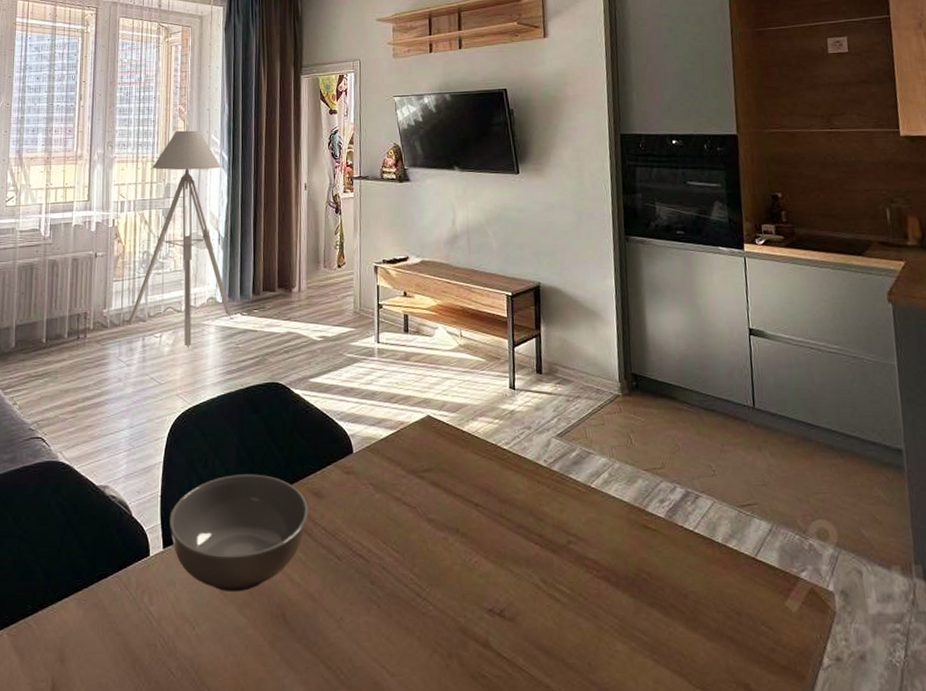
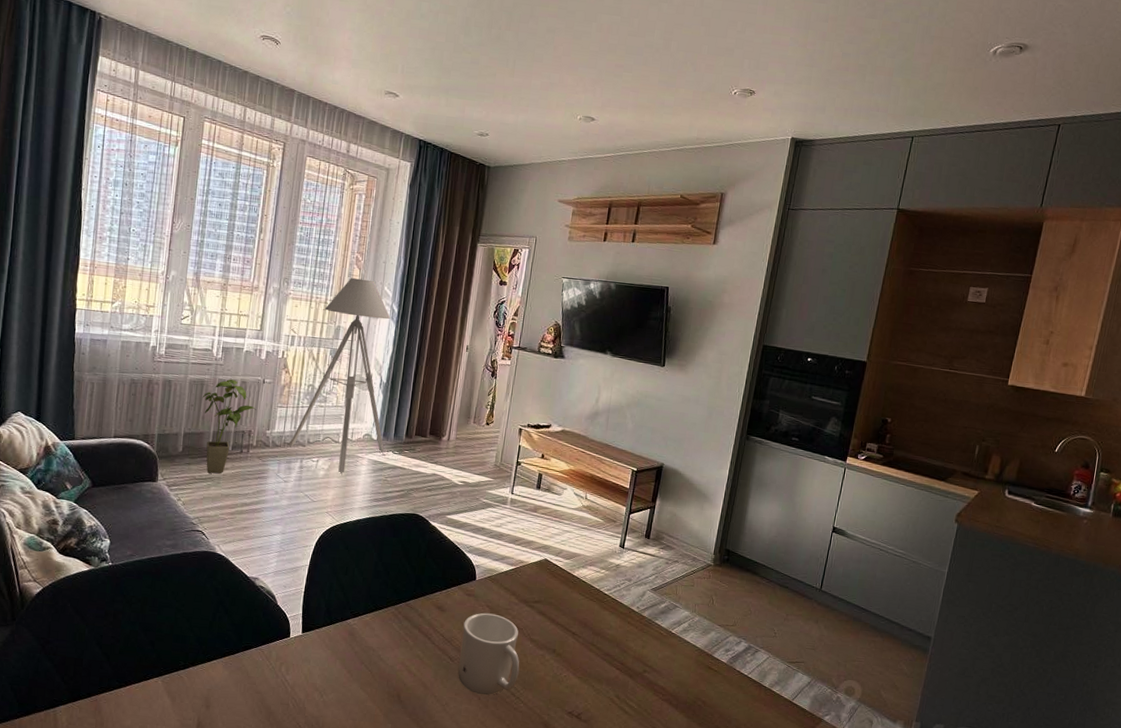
house plant: none [32,258,91,368] -> present [202,379,257,474]
bowl: present [170,474,308,593] -> none [309,583,431,674]
mug: none [346,492,421,601] -> present [457,612,520,696]

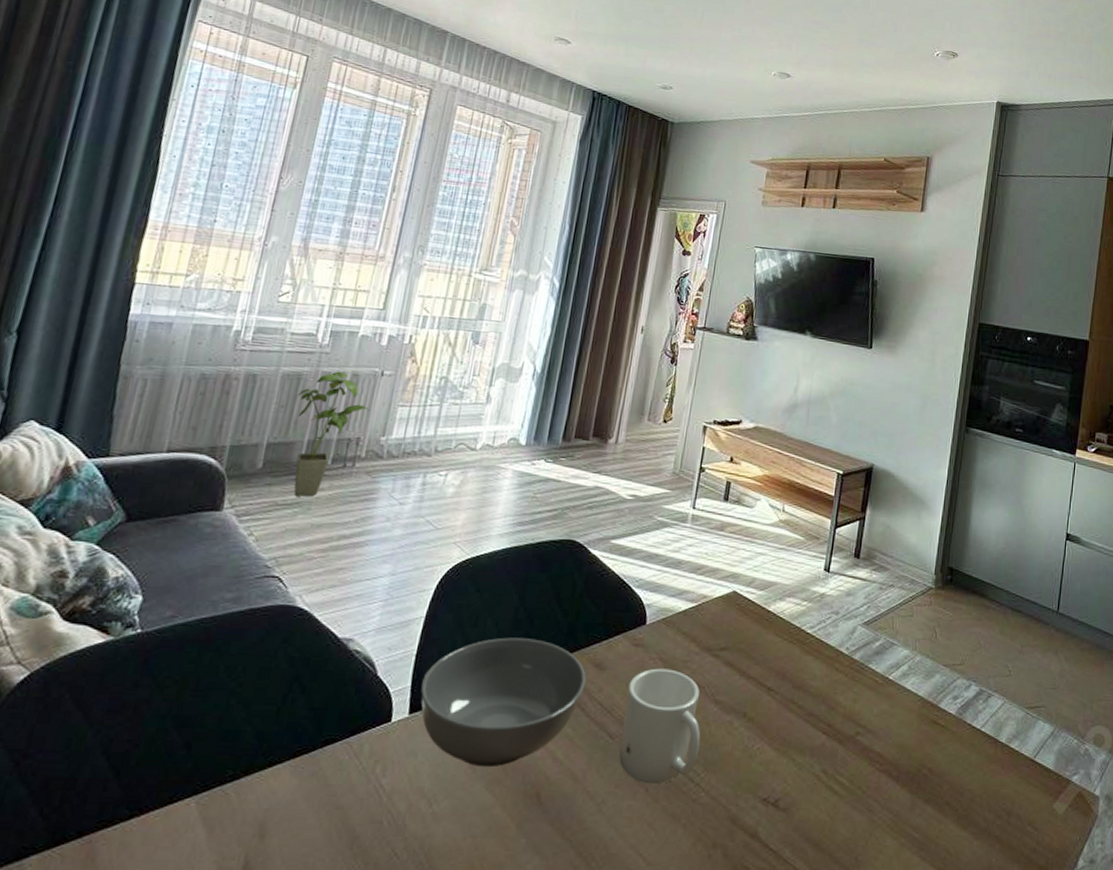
floor lamp: present [289,278,391,474] -> none [409,246,550,492]
bowl: none [309,583,431,674] -> present [420,637,587,768]

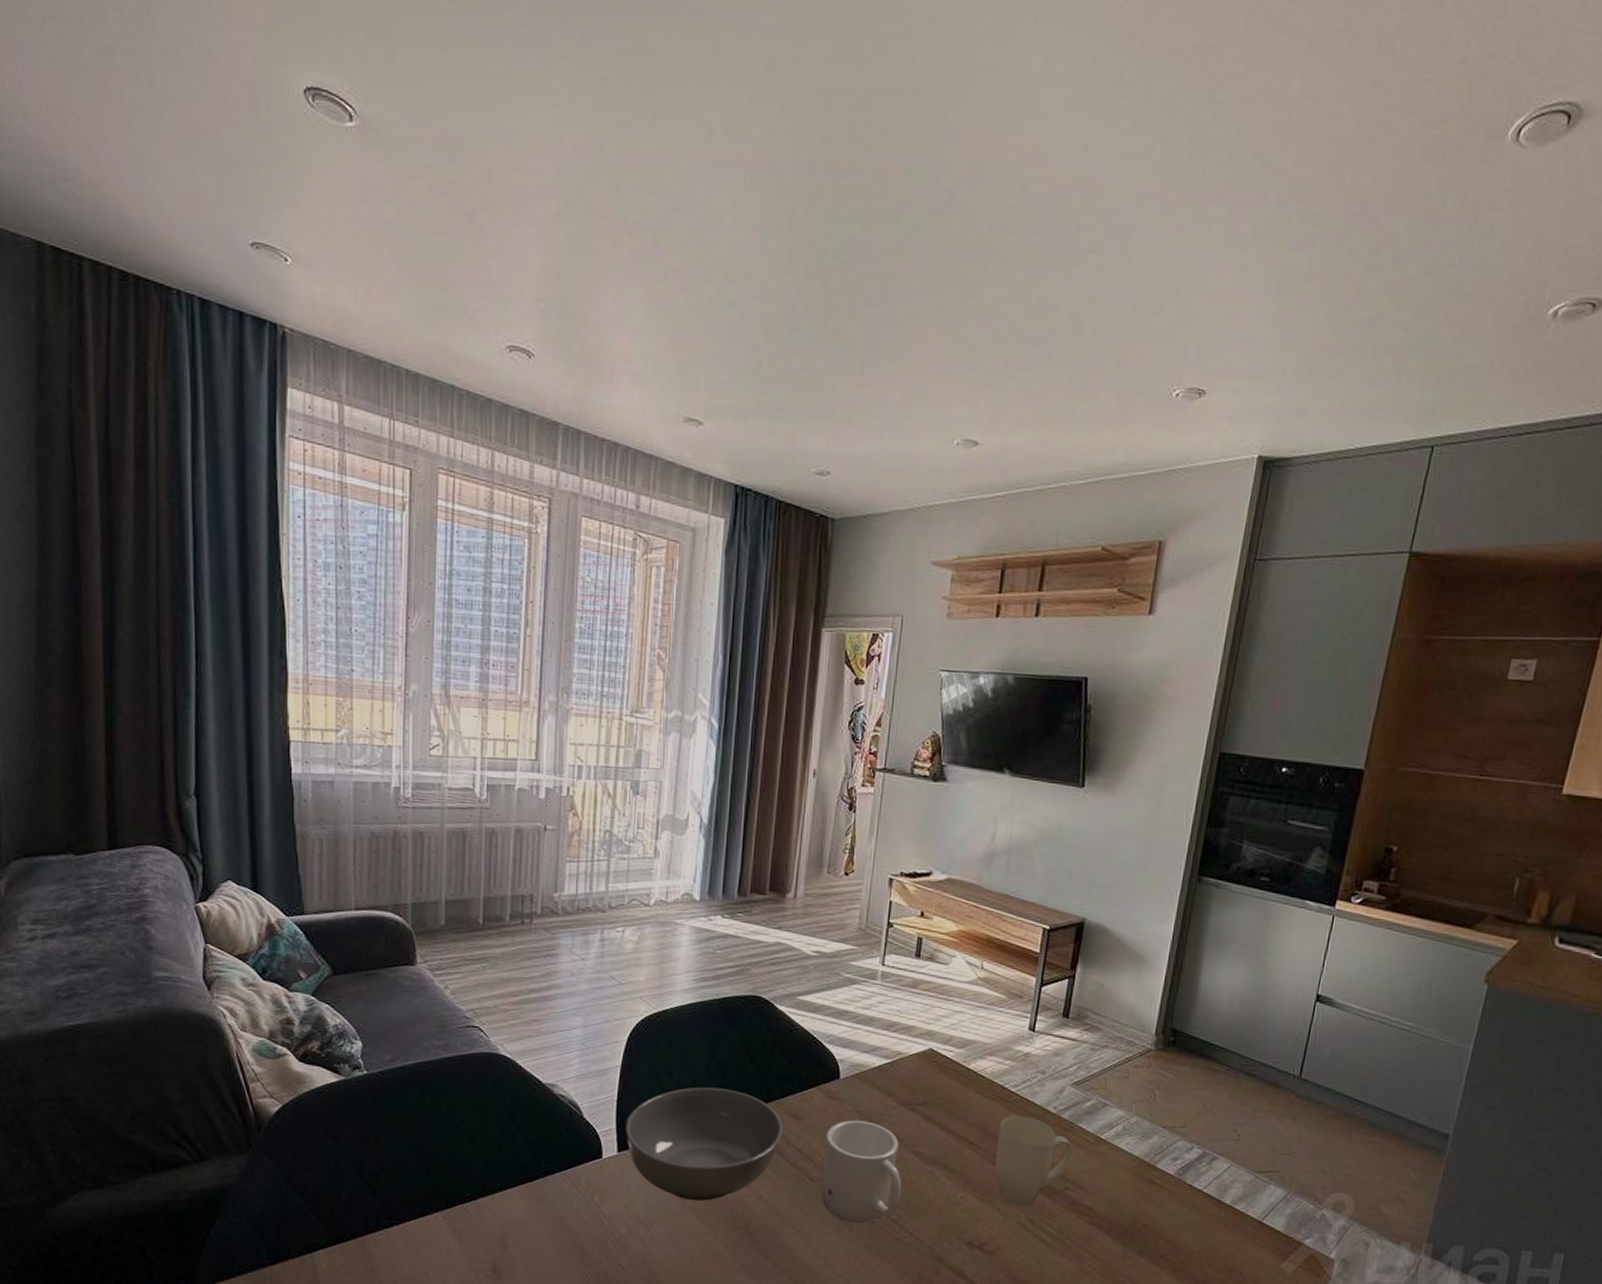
house plant: present [294,371,370,497] -> none [465,826,538,952]
mug: none [791,658,864,755] -> present [994,1115,1073,1206]

